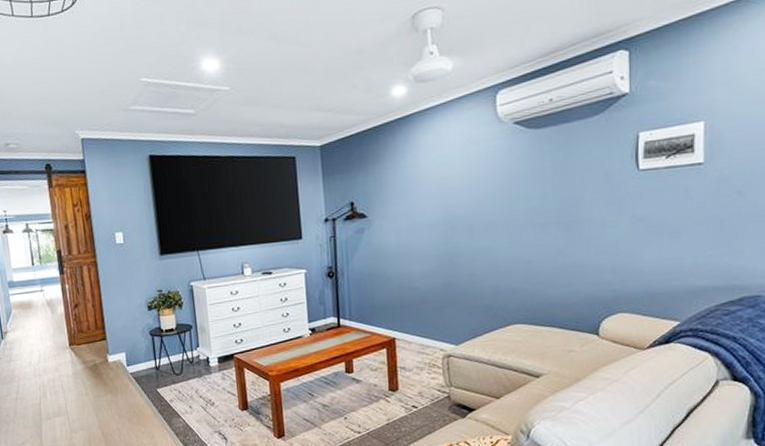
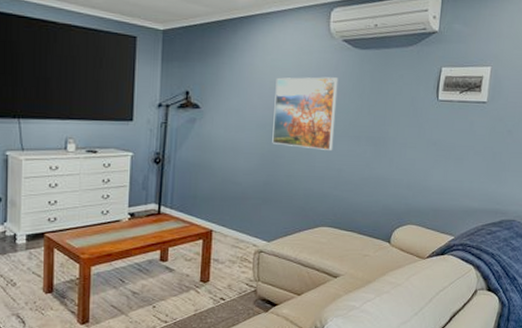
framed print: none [443,164,517,244] -> present [272,77,339,150]

